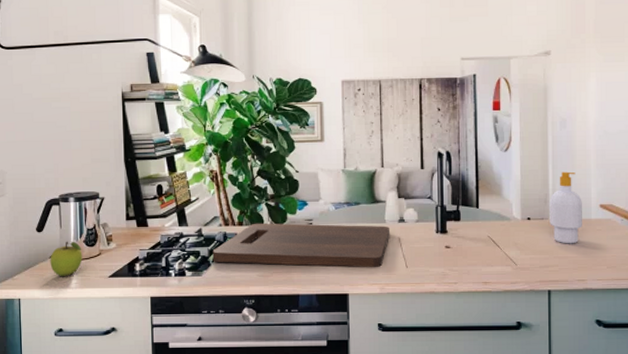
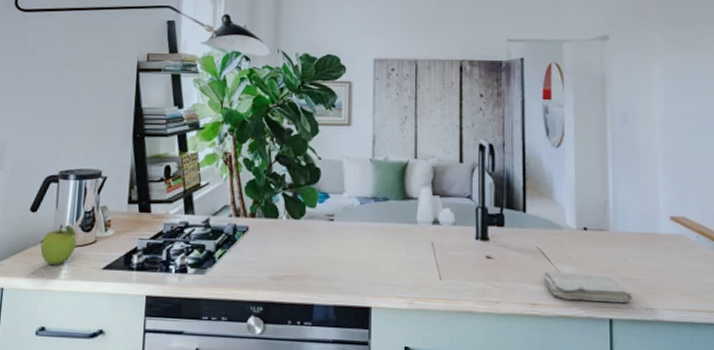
cutting board: present [212,223,389,268] -> none [219,215,421,278]
washcloth: none [492,255,567,278] -> present [542,270,632,303]
soap bottle: present [549,171,582,244] -> none [610,174,650,263]

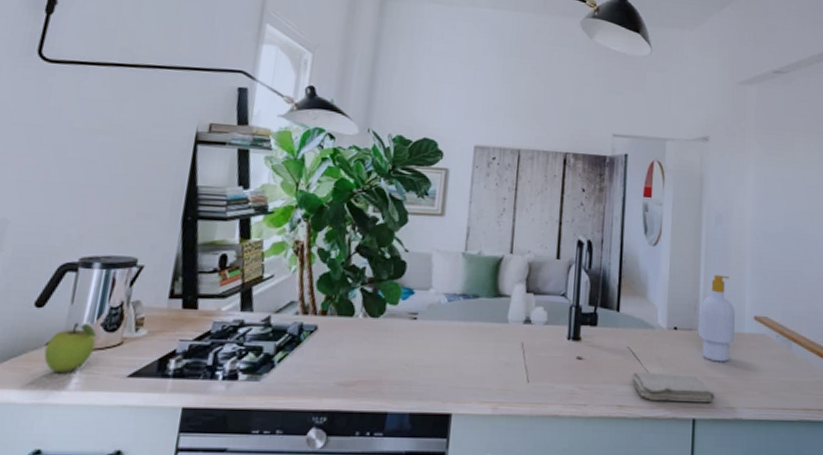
soap bottle: none [610,174,650,263] -> present [698,274,735,362]

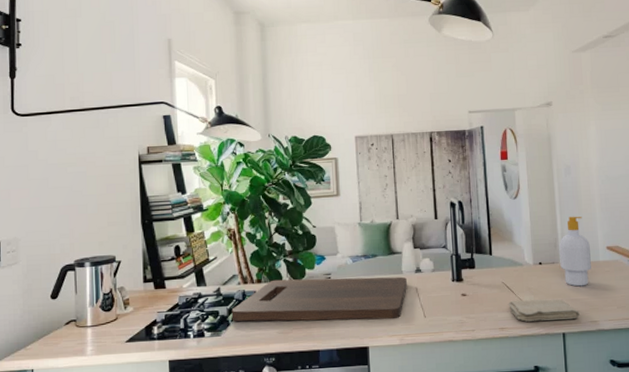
fruit: present [43,322,97,374] -> none [65,306,99,345]
cutting board: none [278,313,512,381] -> present [231,276,407,322]

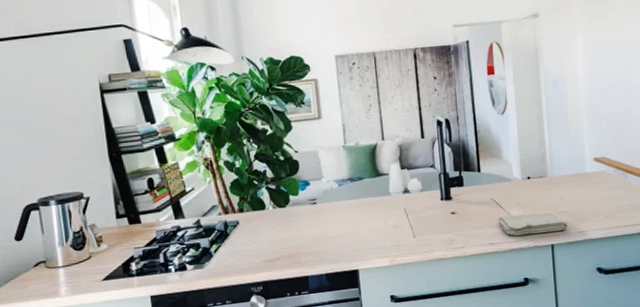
cutting board: present [231,276,407,322] -> none [213,198,395,253]
soap bottle: present [559,216,591,287] -> none [547,129,579,199]

